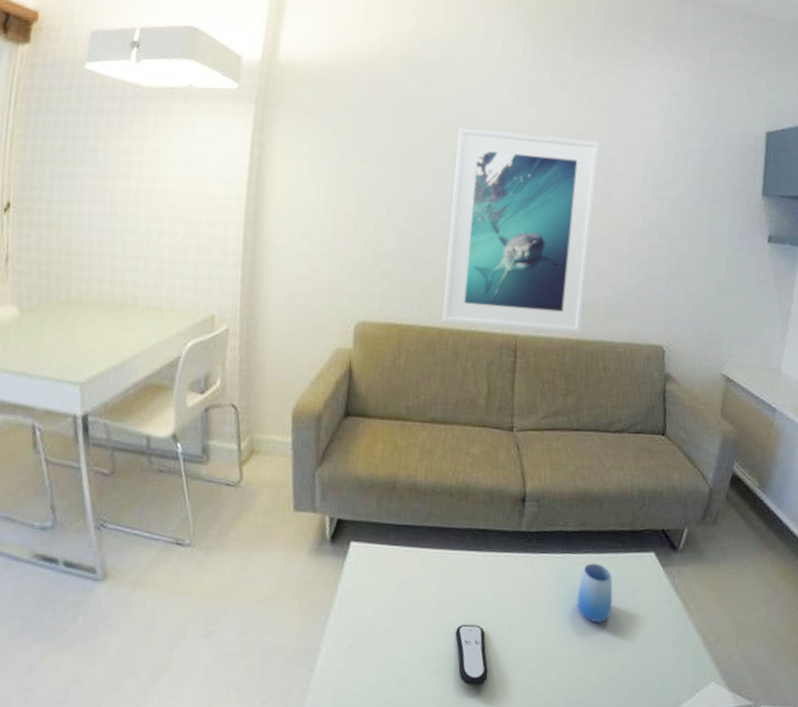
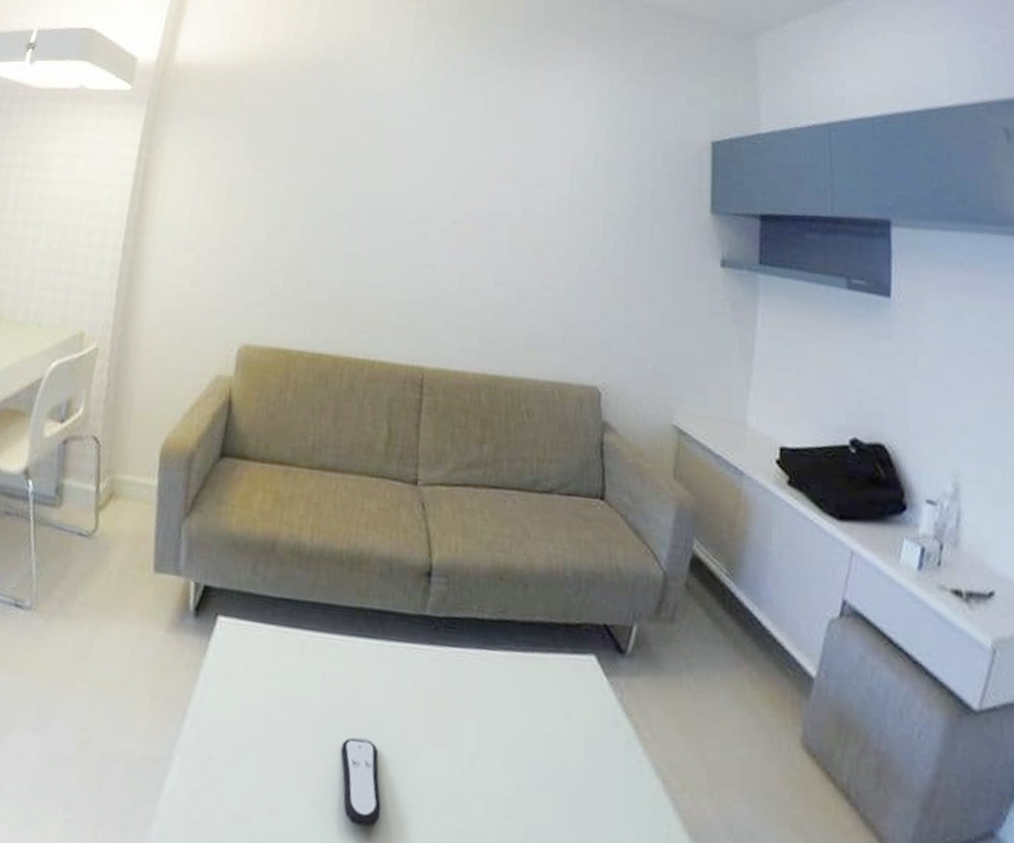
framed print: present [442,127,599,334] -> none [337,132,519,369]
cup: present [577,563,613,622] -> none [496,664,543,749]

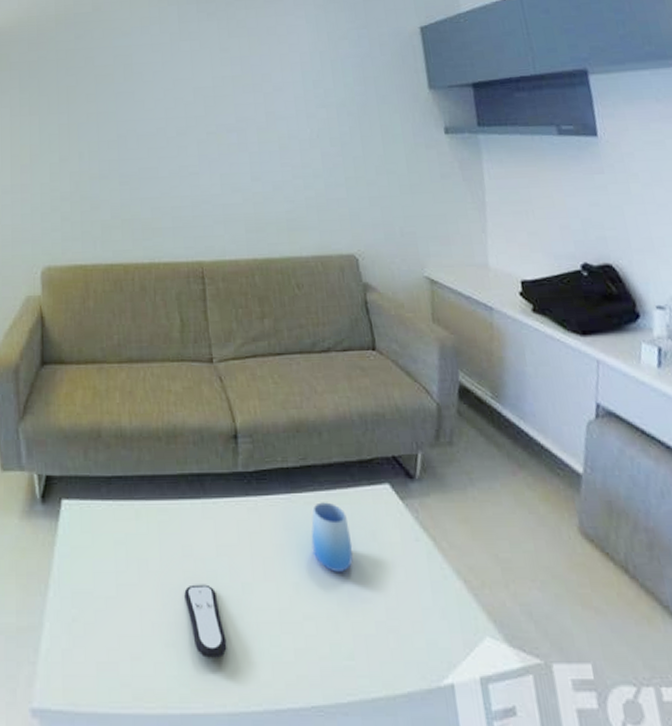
cup: none [496,664,543,749] -> present [311,502,354,572]

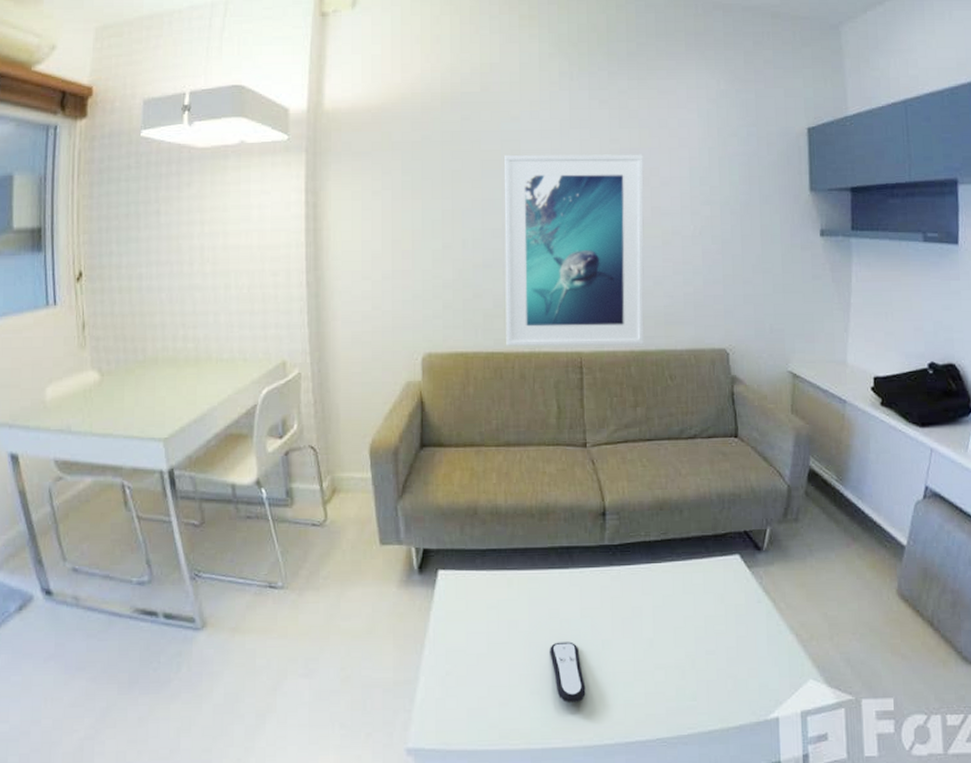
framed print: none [117,61,267,257] -> present [504,154,645,346]
cup: present [311,502,354,572] -> none [666,571,703,629]

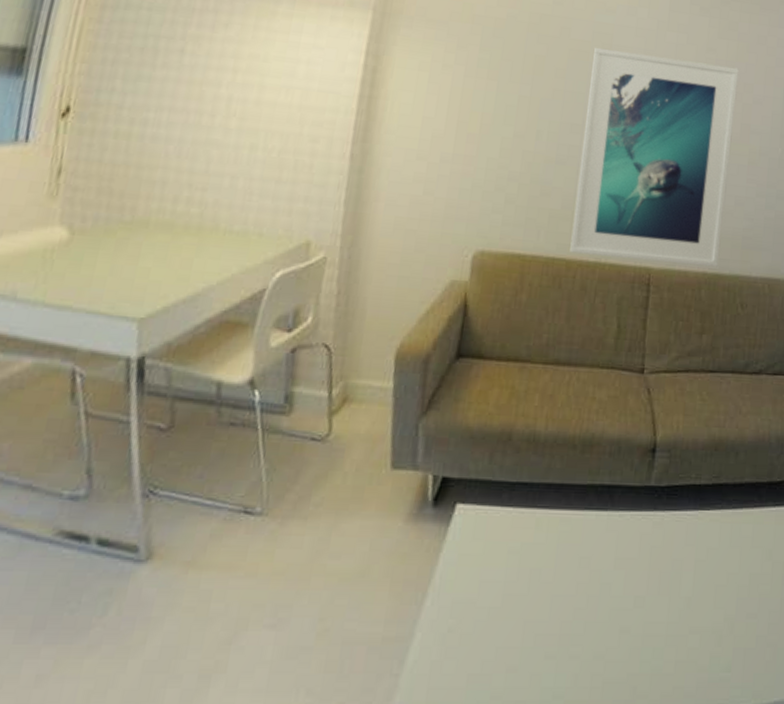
remote control: present [550,641,586,704] -> none [573,596,610,672]

